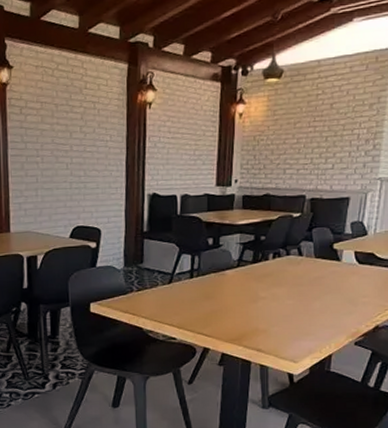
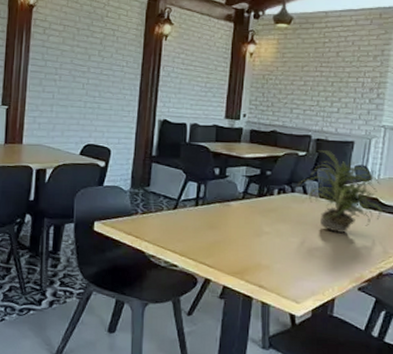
potted plant: none [292,209,379,291] -> present [297,150,383,233]

